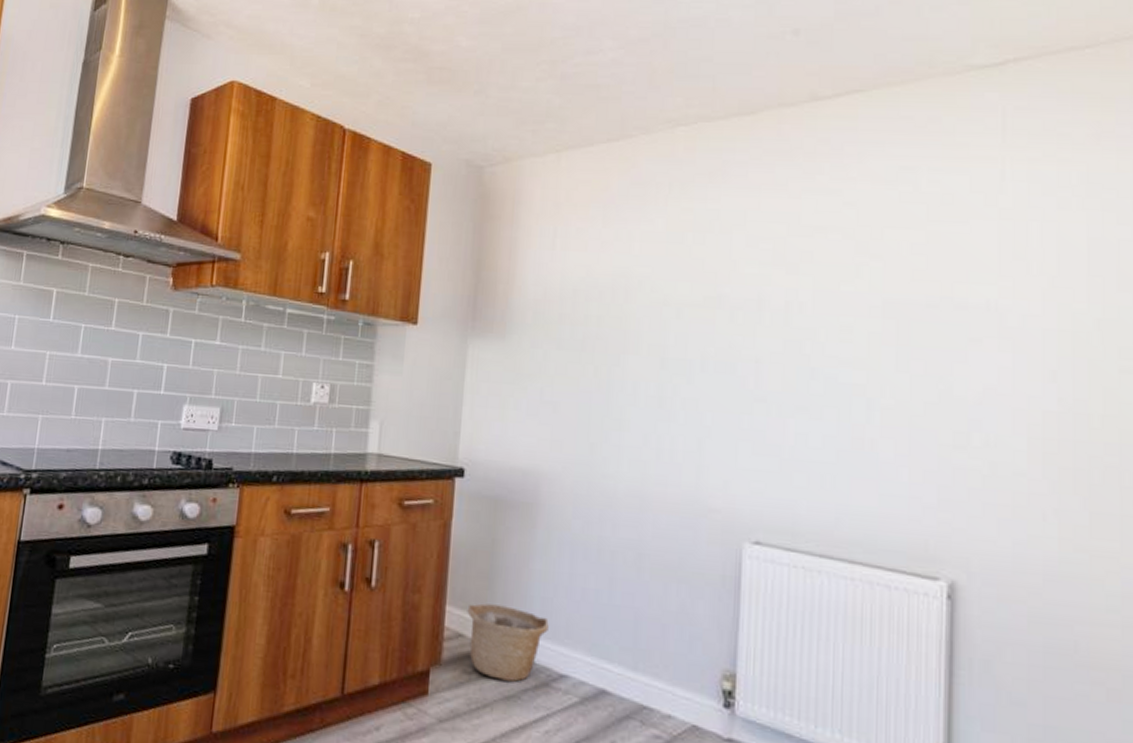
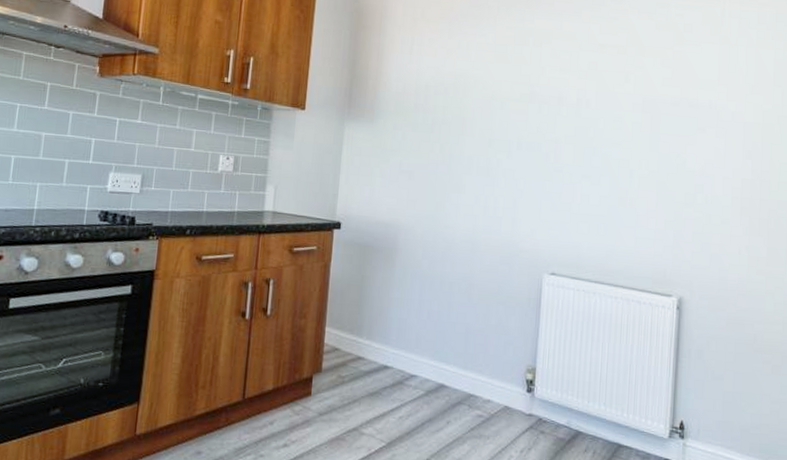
basket: present [467,603,549,682] -> none [342,324,403,382]

